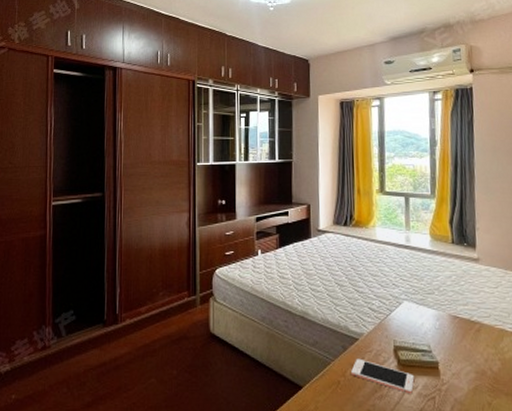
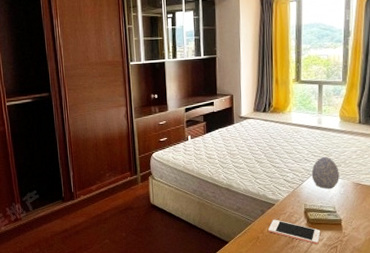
decorative egg: none [400,281,433,321] -> present [311,156,339,189]

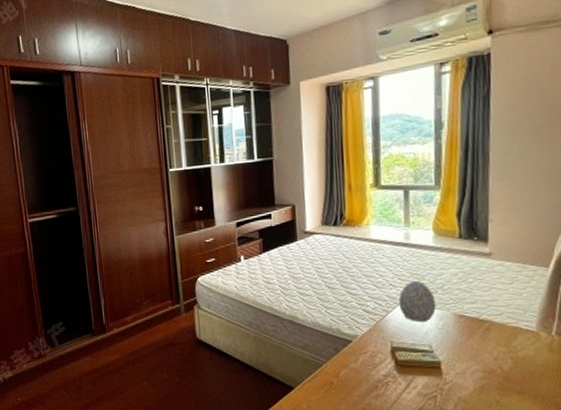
cell phone: present [268,219,321,245] -> none [345,360,414,394]

